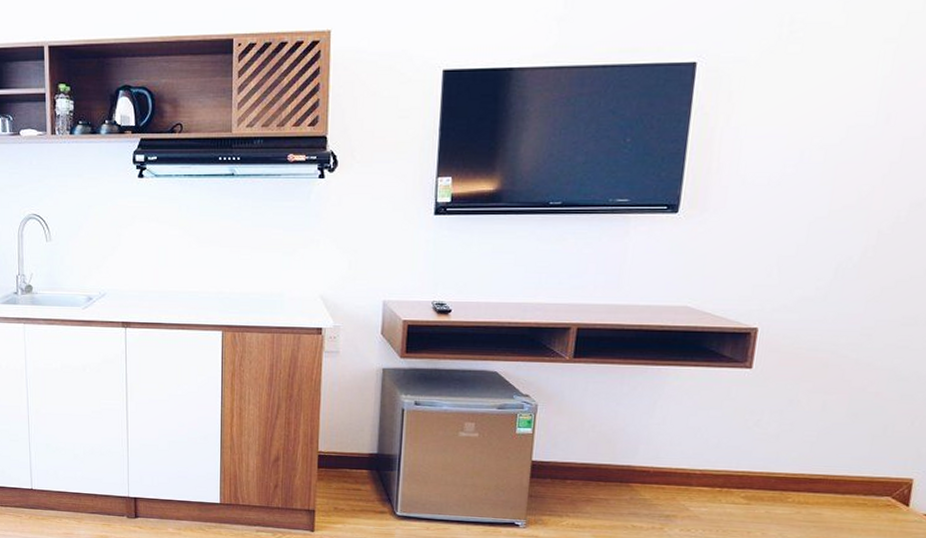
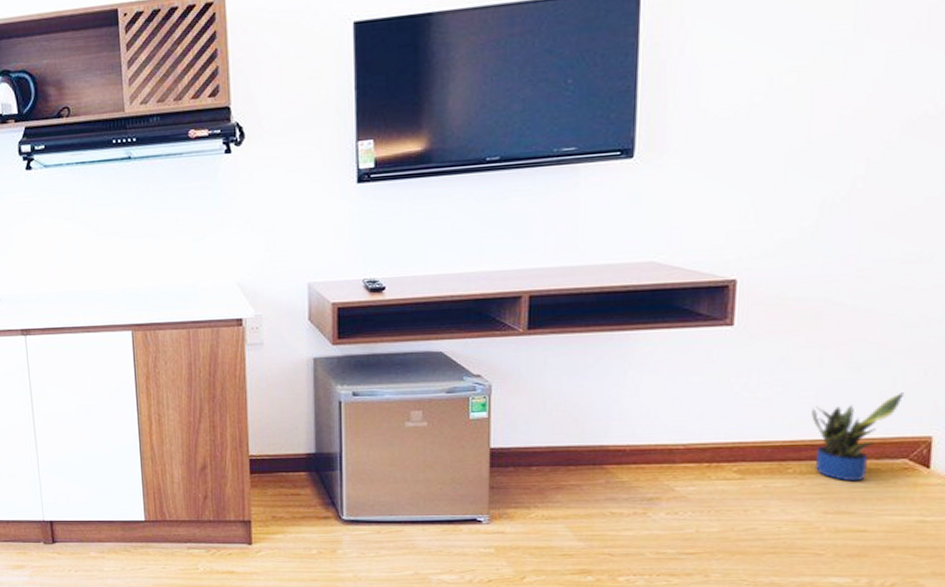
potted plant: none [811,438,892,514] -> present [811,392,904,482]

